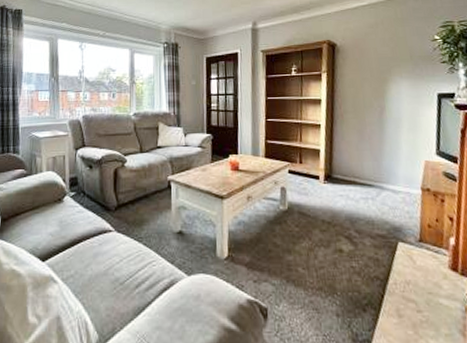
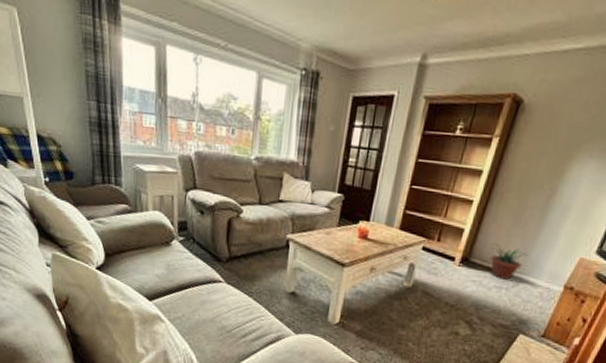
potted plant: none [346,158,380,190] -> present [490,243,528,280]

